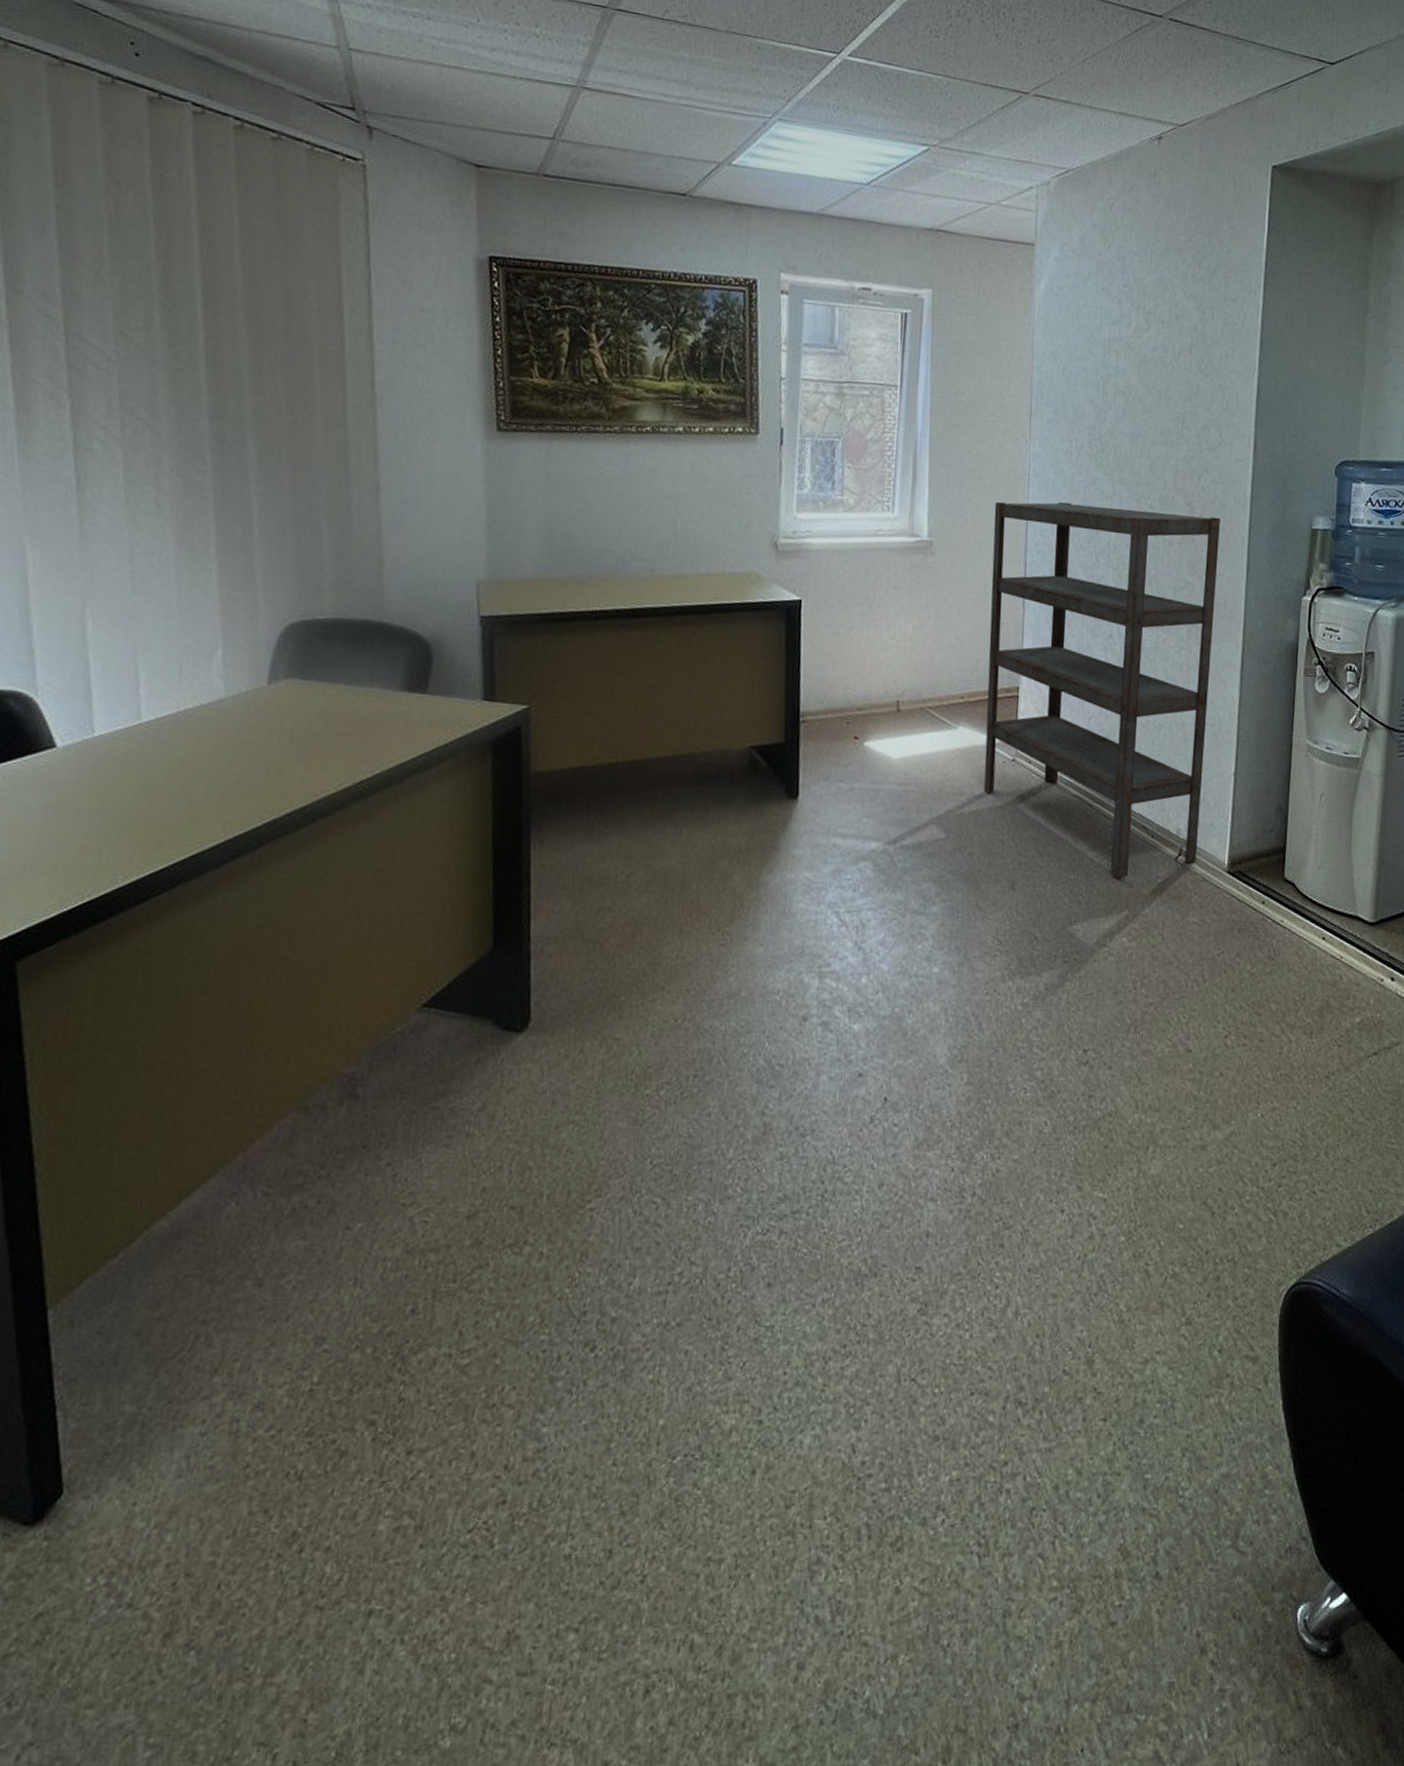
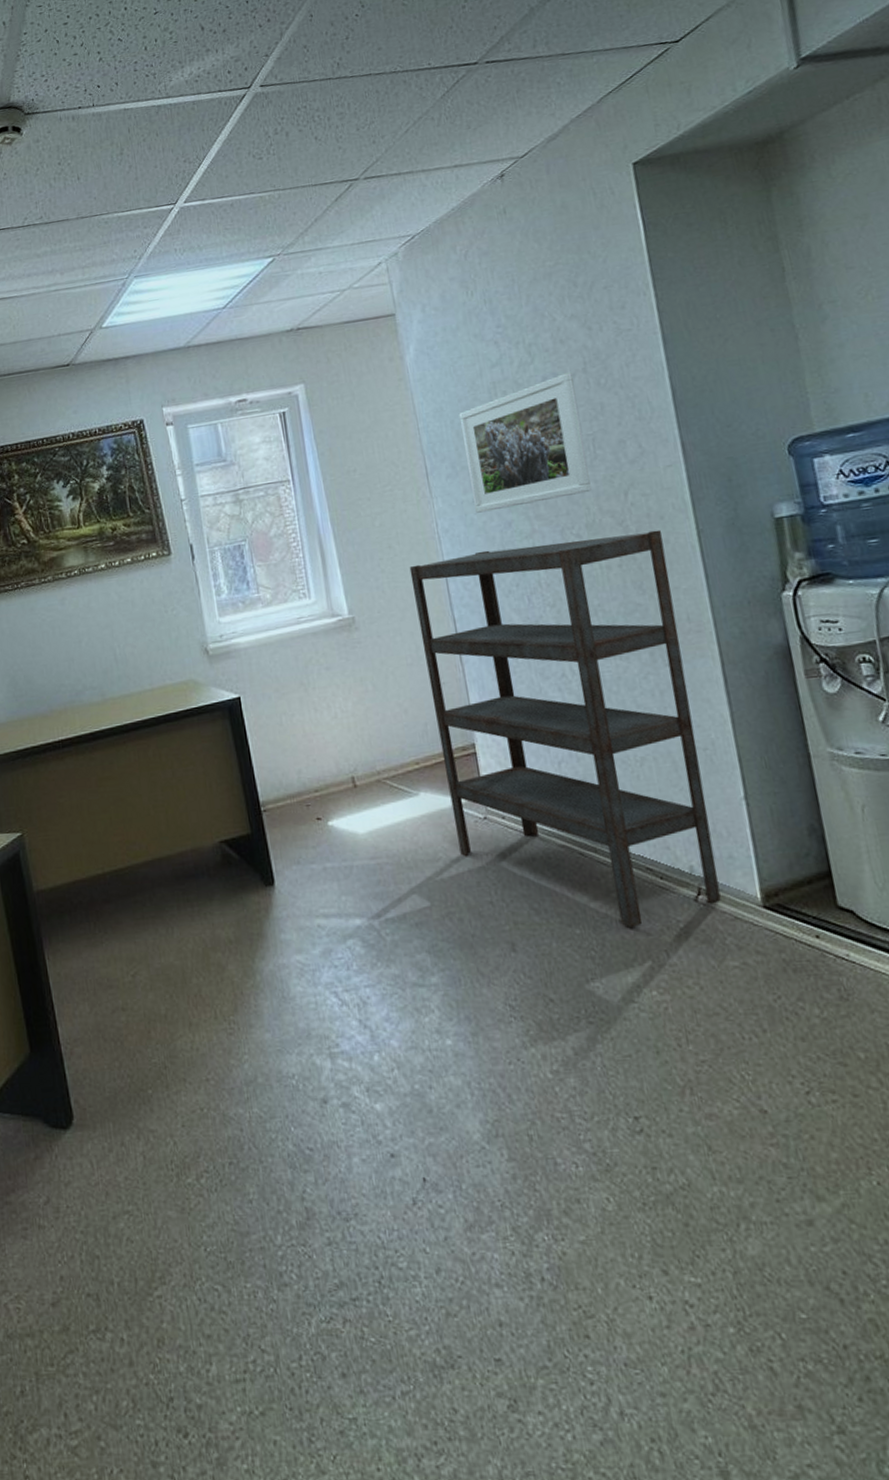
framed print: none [1067,349,1179,468] -> present [459,372,592,513]

